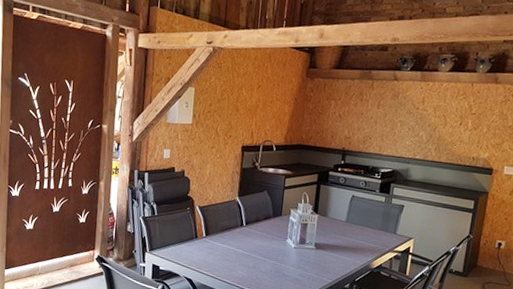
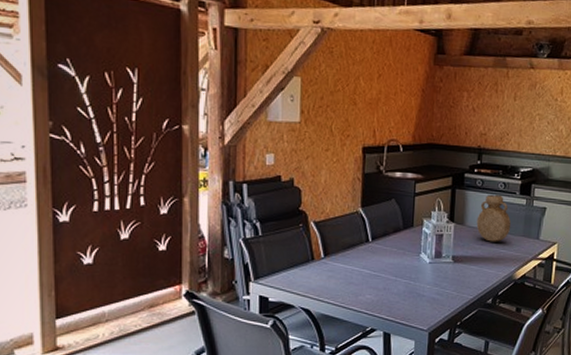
vase: none [338,191,370,234] -> present [476,194,512,242]

